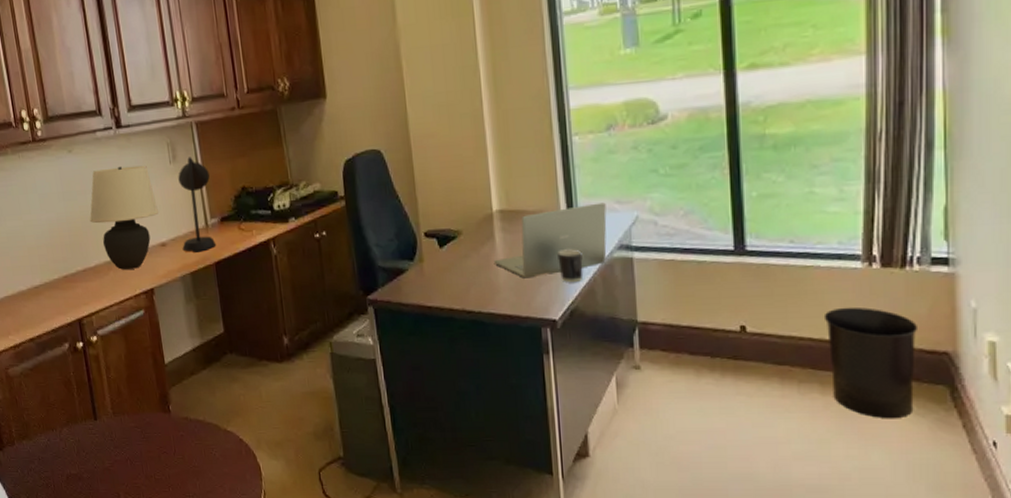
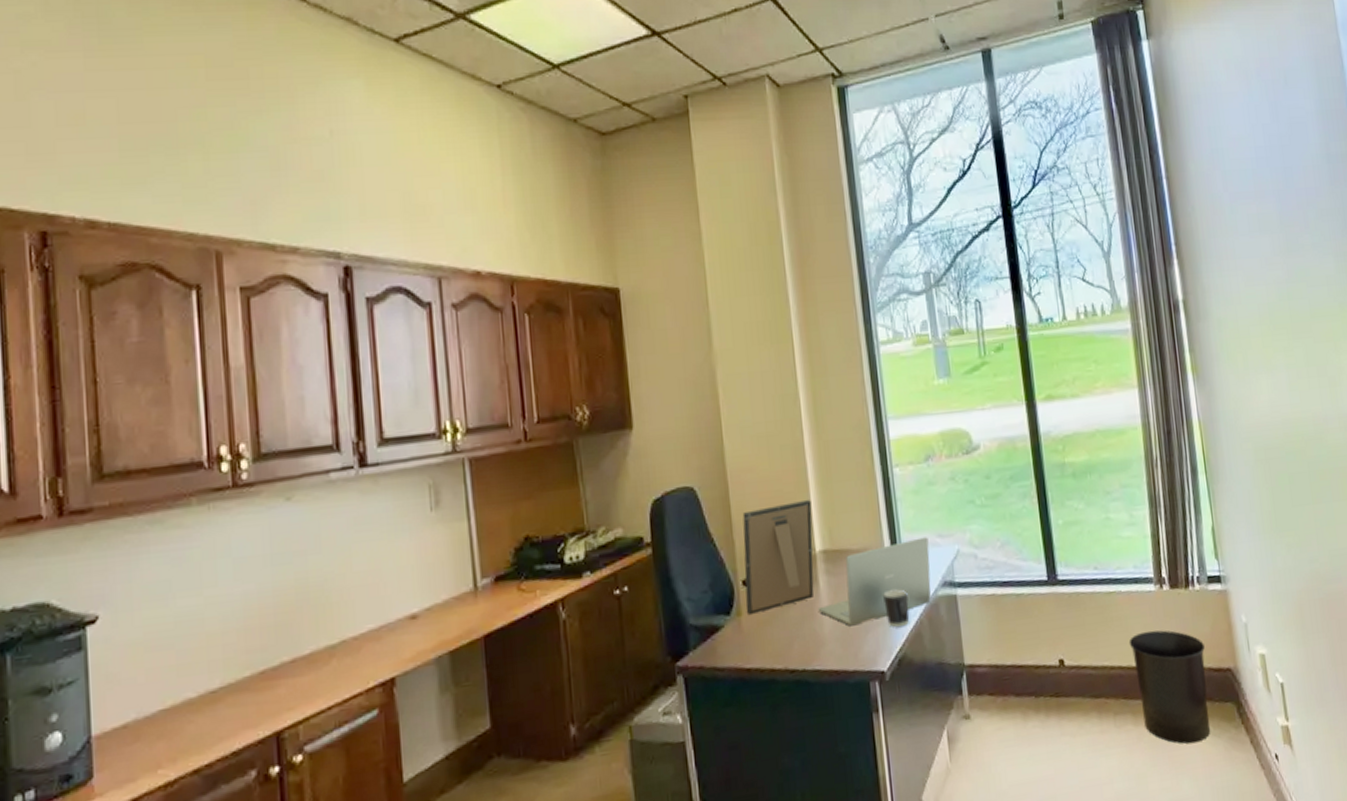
table lamp: present [89,165,160,270] -> none [308,513,412,656]
desk lamp: present [178,157,217,253] -> none [440,501,487,625]
picture frame: none [424,163,491,263] -> present [742,499,814,616]

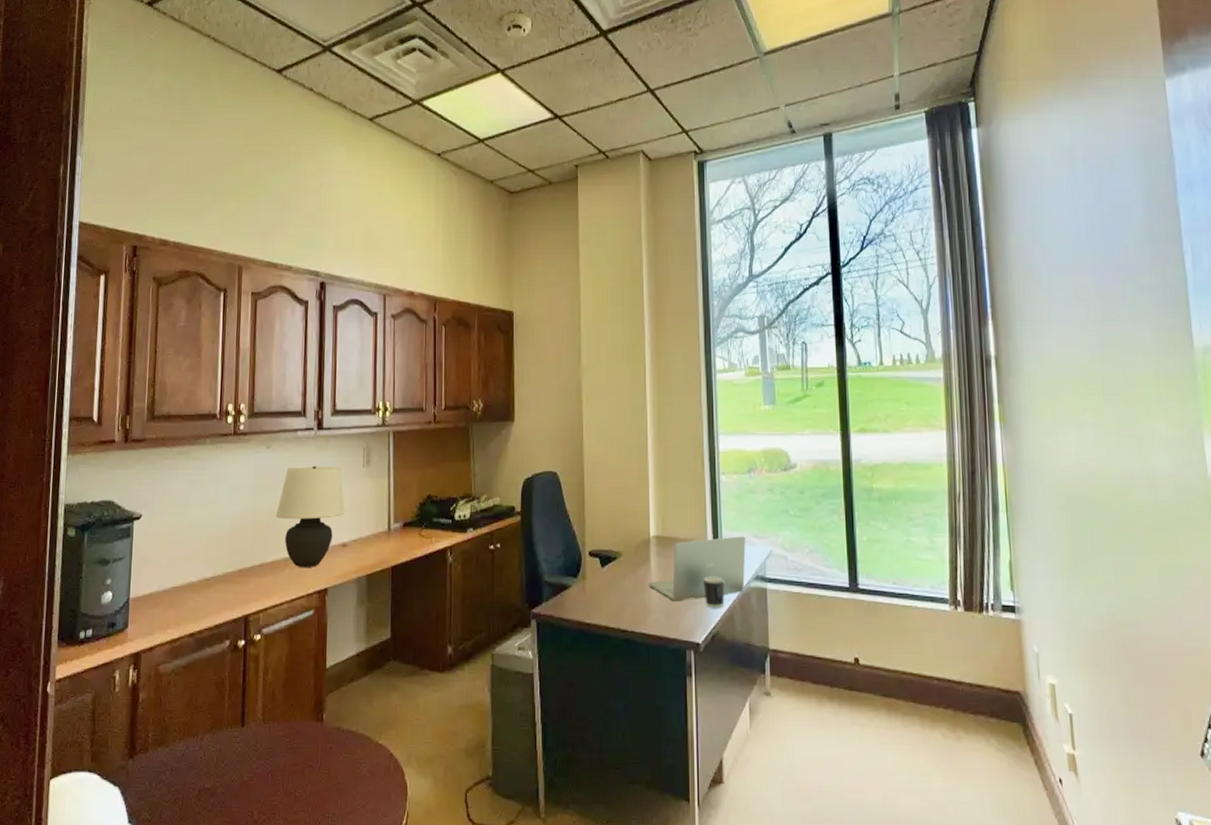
table lamp: none [308,513,412,656] -> present [275,466,346,567]
picture frame: present [742,499,814,616] -> none [590,492,650,581]
waste bin: present [1128,630,1211,744] -> none [921,645,996,753]

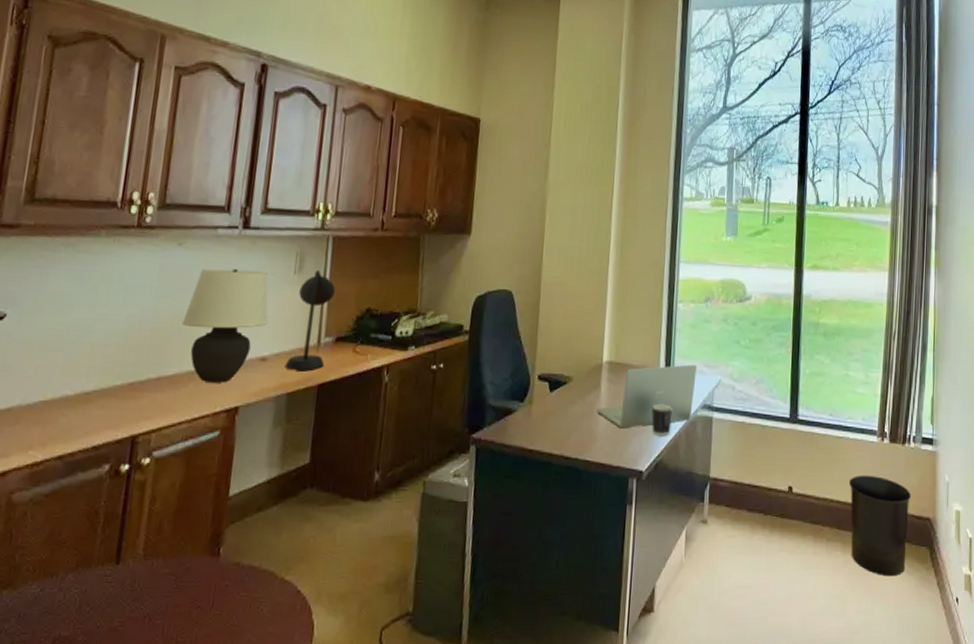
desk lamp: none [362,463,399,555] -> present [284,270,335,372]
waste bin: none [921,645,996,753] -> present [848,475,911,575]

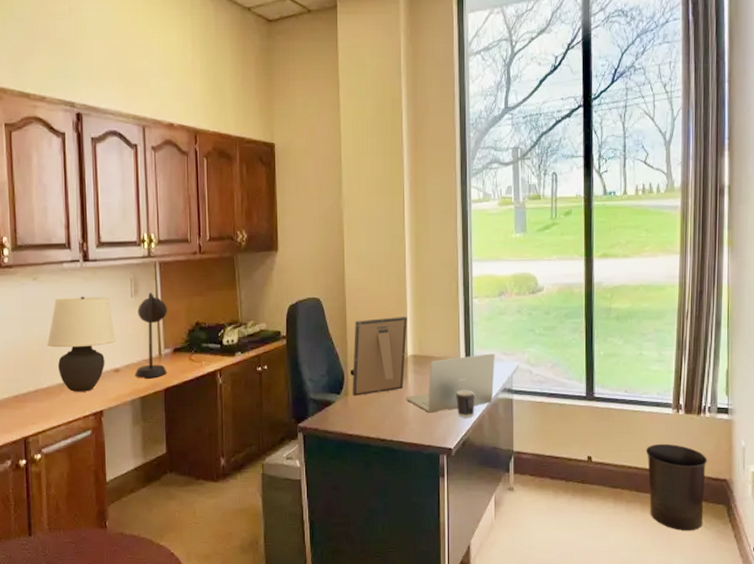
picture frame: none [537,317,606,406] -> present [352,316,407,397]

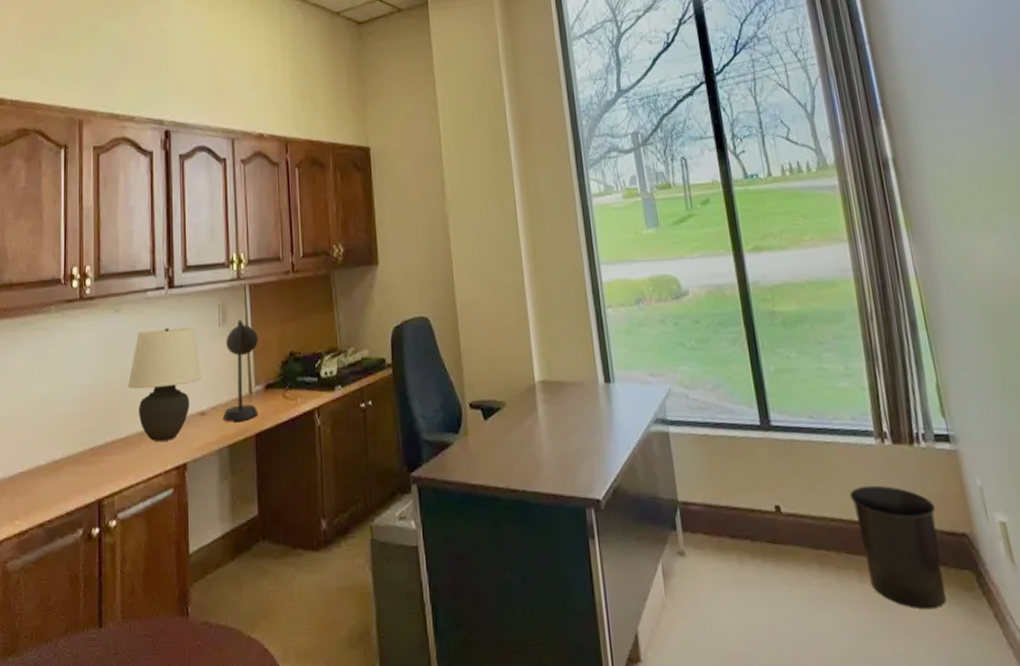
picture frame: present [352,316,407,397] -> none [470,333,534,436]
laptop: present [405,353,495,413] -> none [537,375,644,454]
mug: present [456,390,475,417] -> none [598,422,624,458]

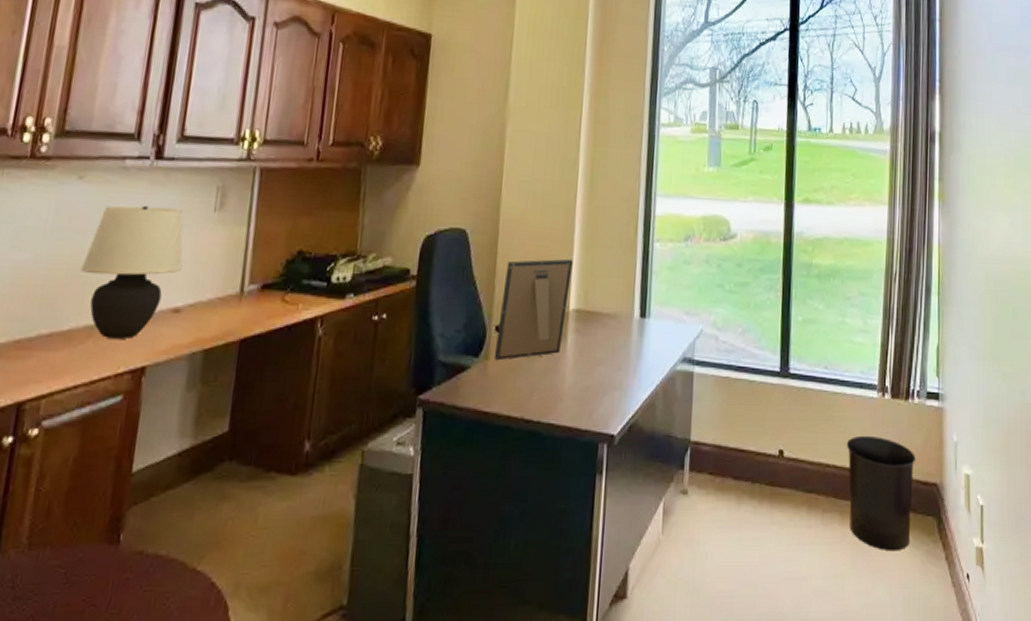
desk lamp: present [222,320,259,423] -> none [201,207,262,325]
picture frame: none [470,333,534,436] -> present [494,258,573,361]

